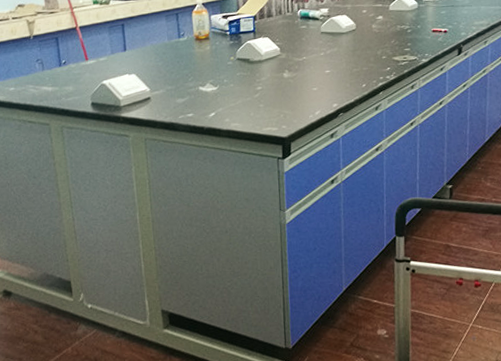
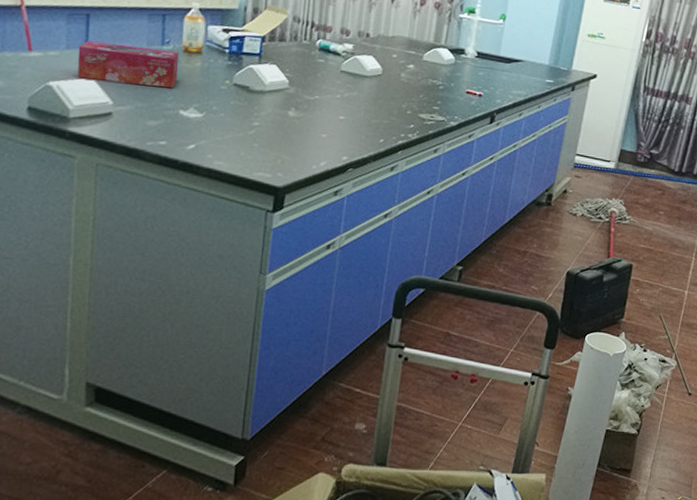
tissue box: none [120,41,194,75] -> present [77,41,180,89]

